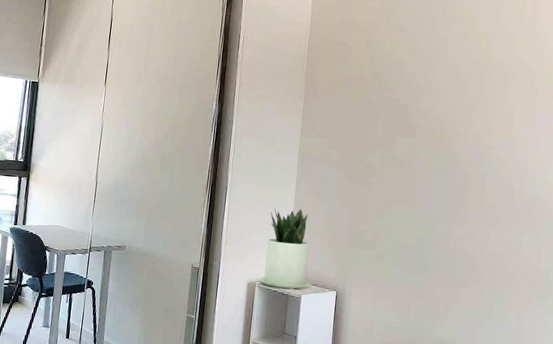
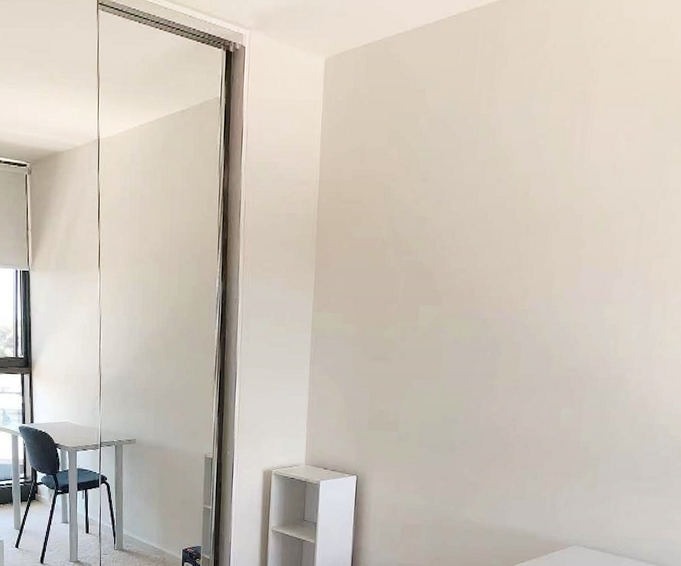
planter: present [258,206,311,289] -> none [274,390,329,476]

